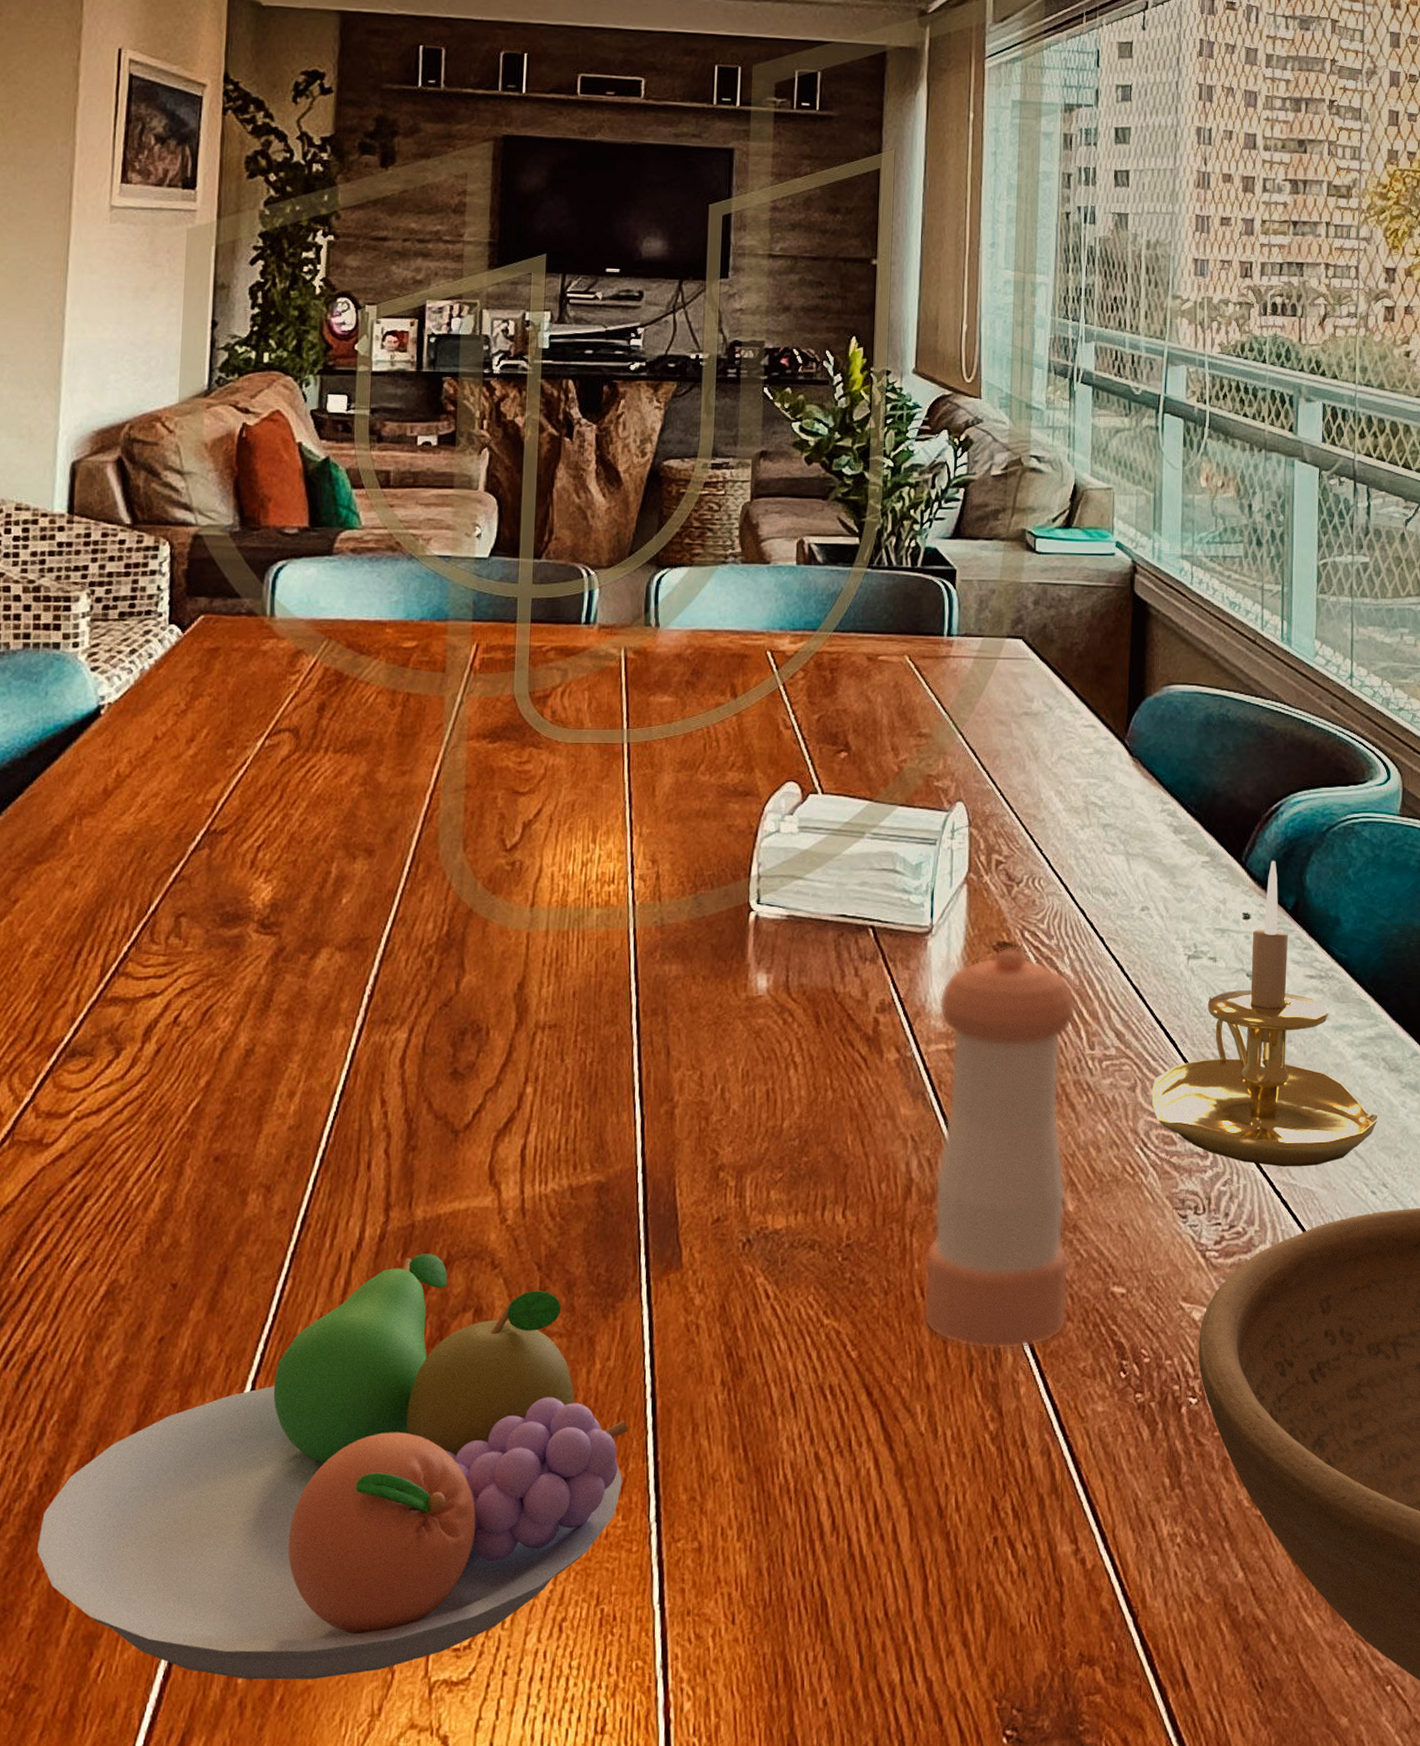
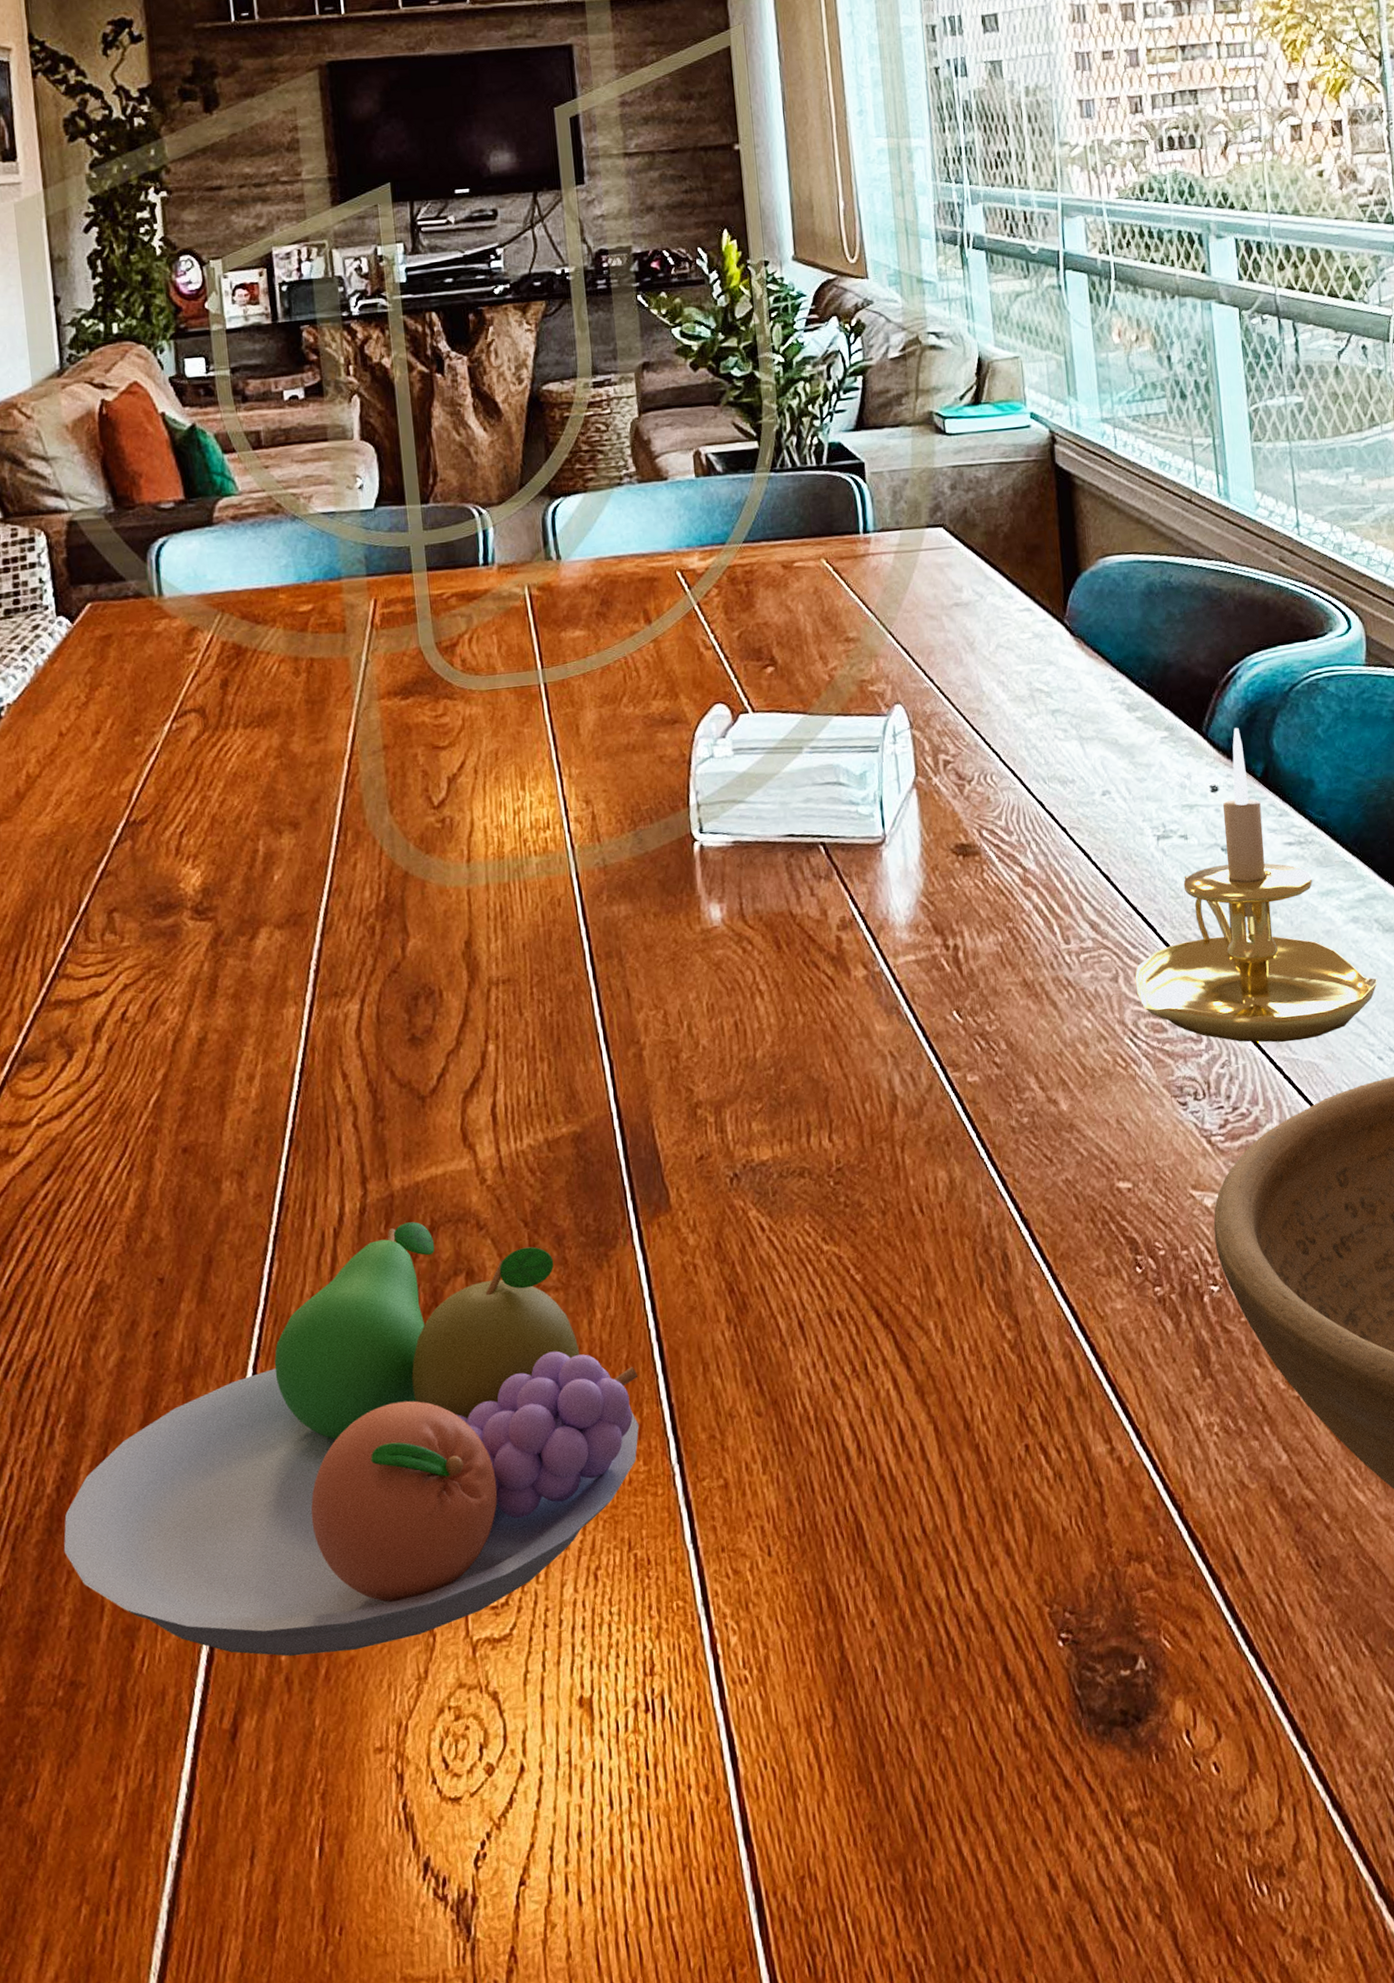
pepper shaker: present [924,947,1077,1350] -> none [901,848,1074,1260]

